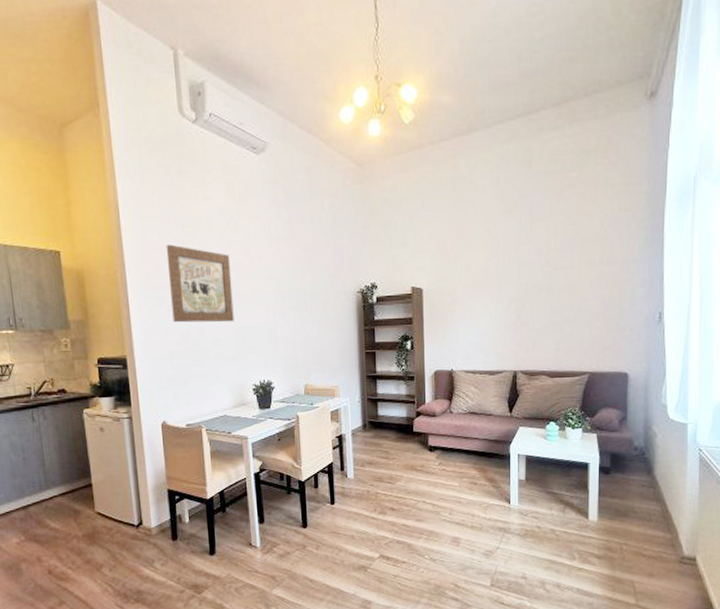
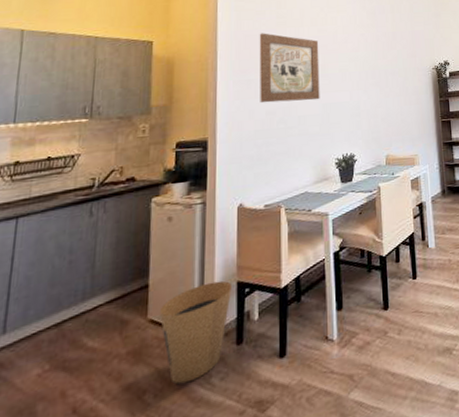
trash can: none [105,487,164,564] -> present [160,280,232,385]

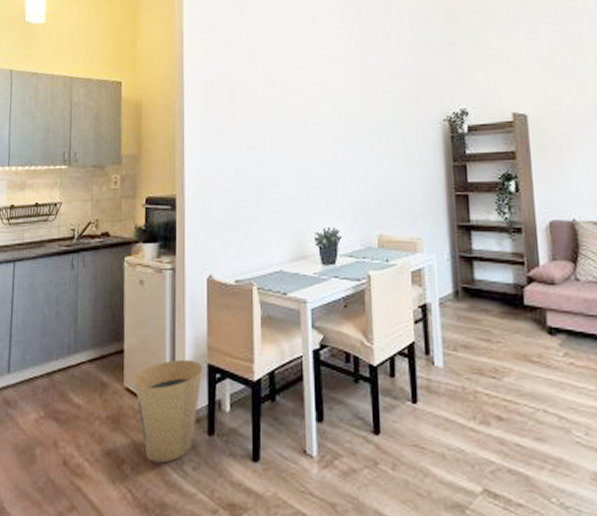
wall art: present [259,33,320,103] -> none [227,71,297,158]

